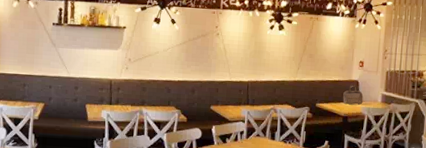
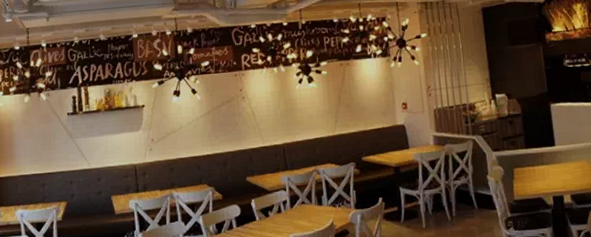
handbag: present [343,84,364,105] -> none [390,129,414,154]

